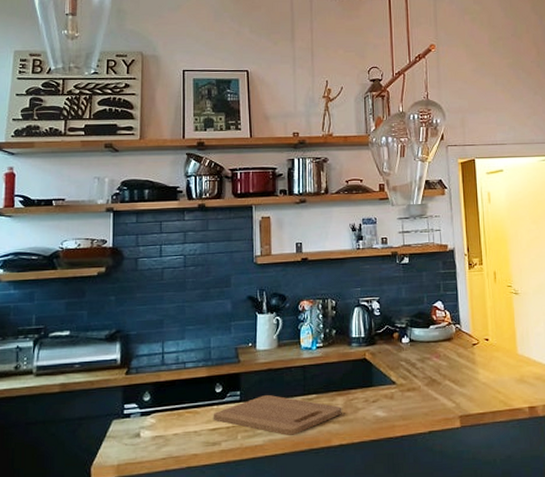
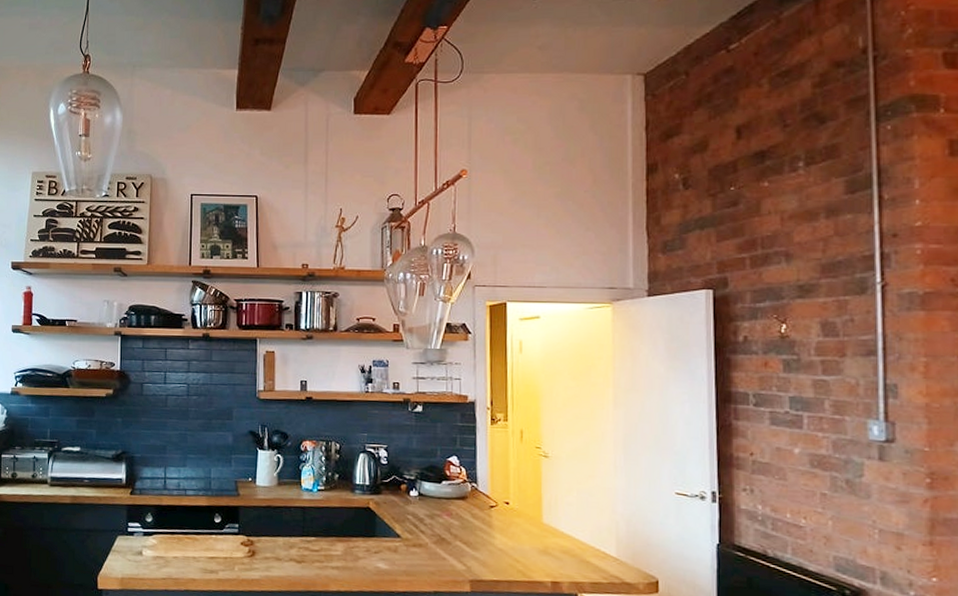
cutting board: present [213,395,342,436] -> none [211,531,342,575]

